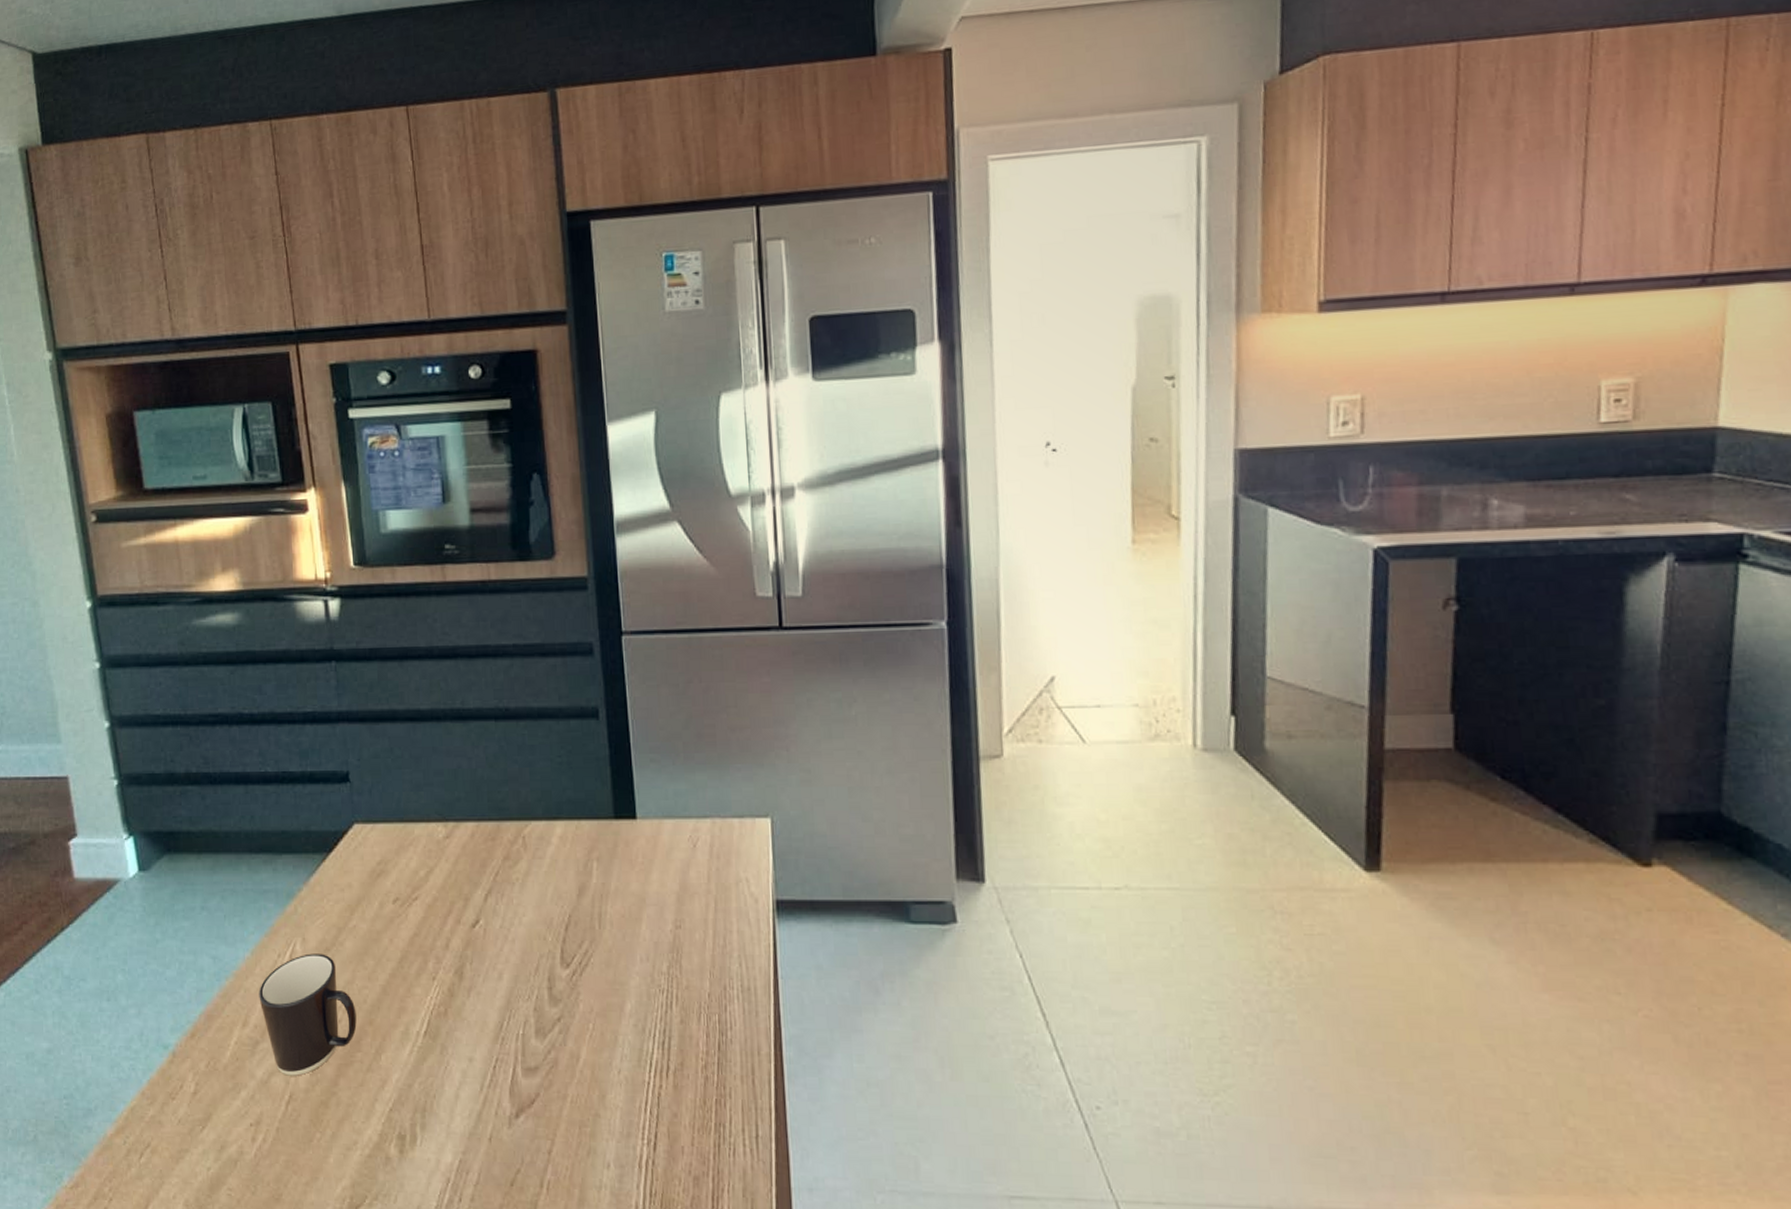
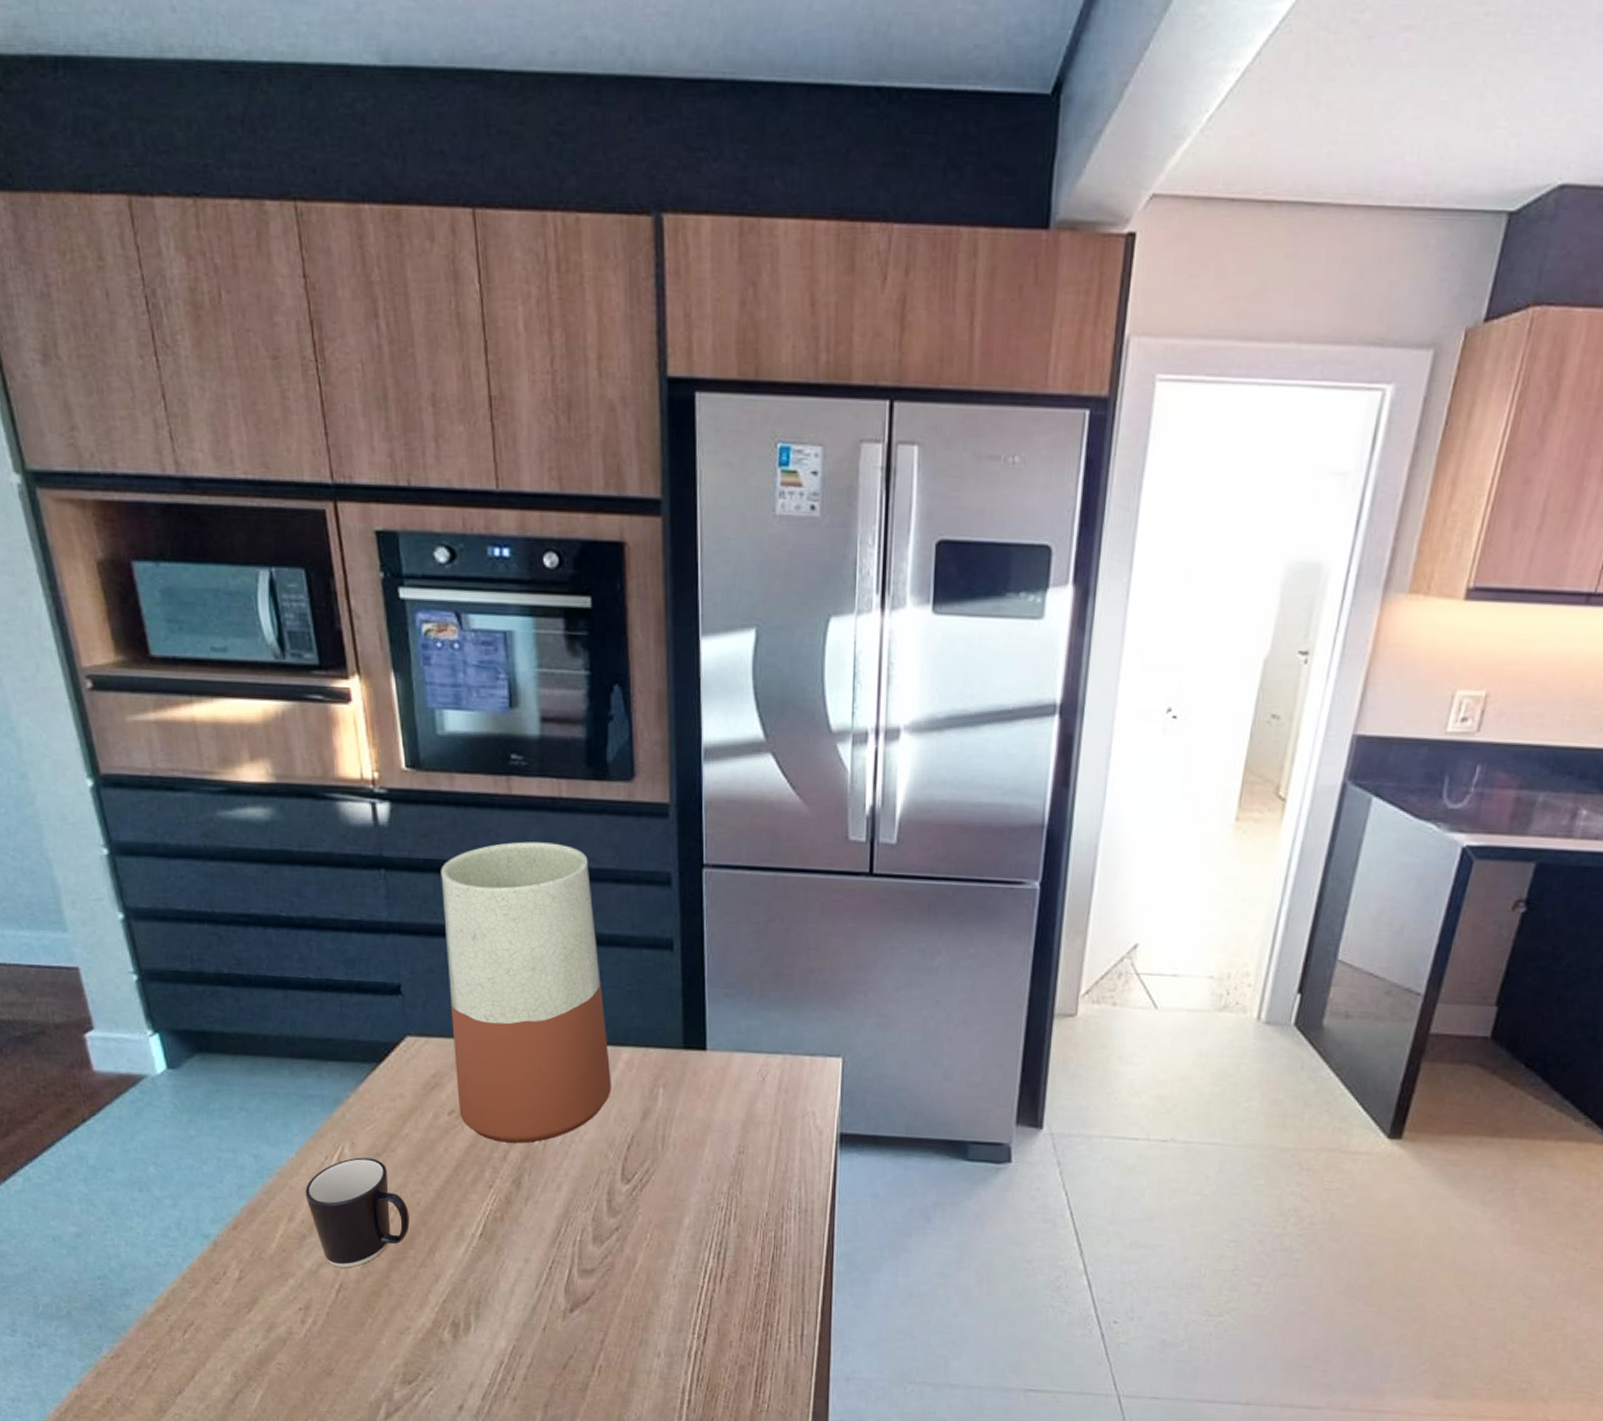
vase: none [384,623,547,929] -> present [441,841,611,1143]

